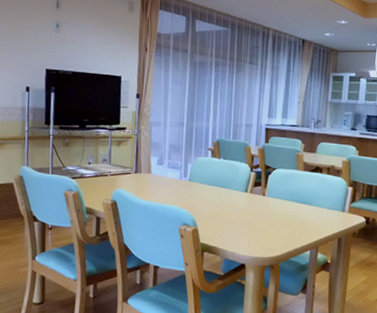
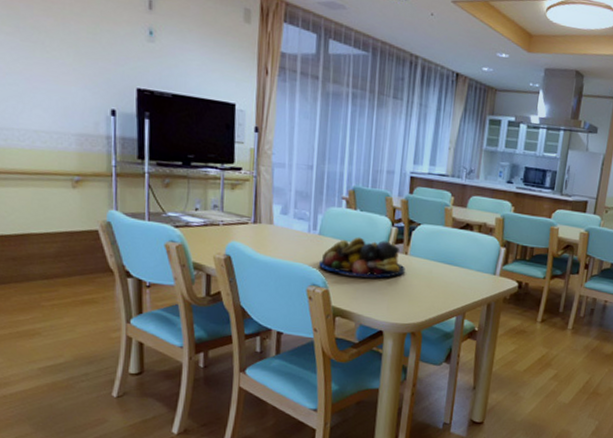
fruit bowl: none [189,181,263,217] -> present [319,237,405,278]

